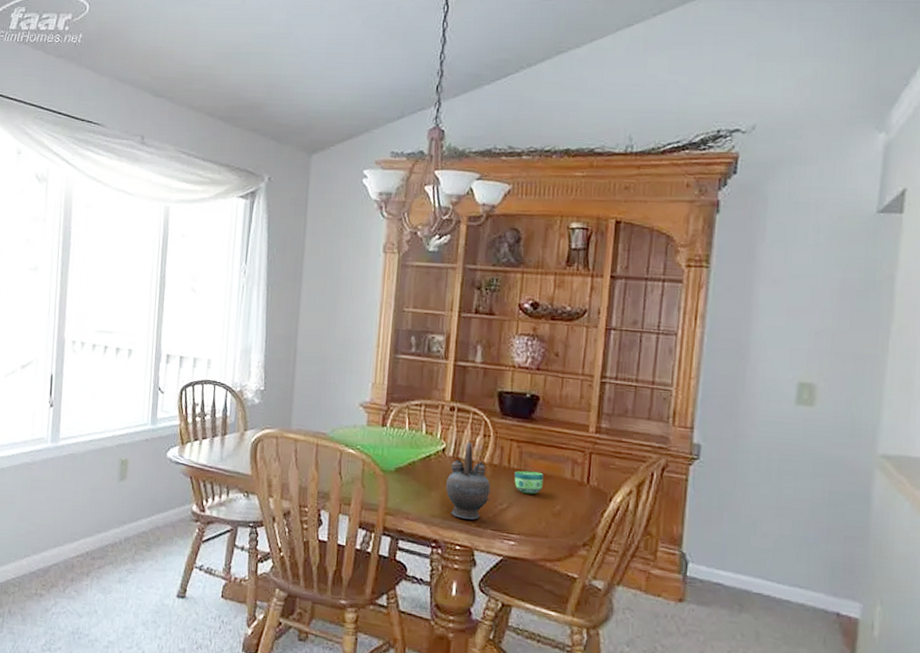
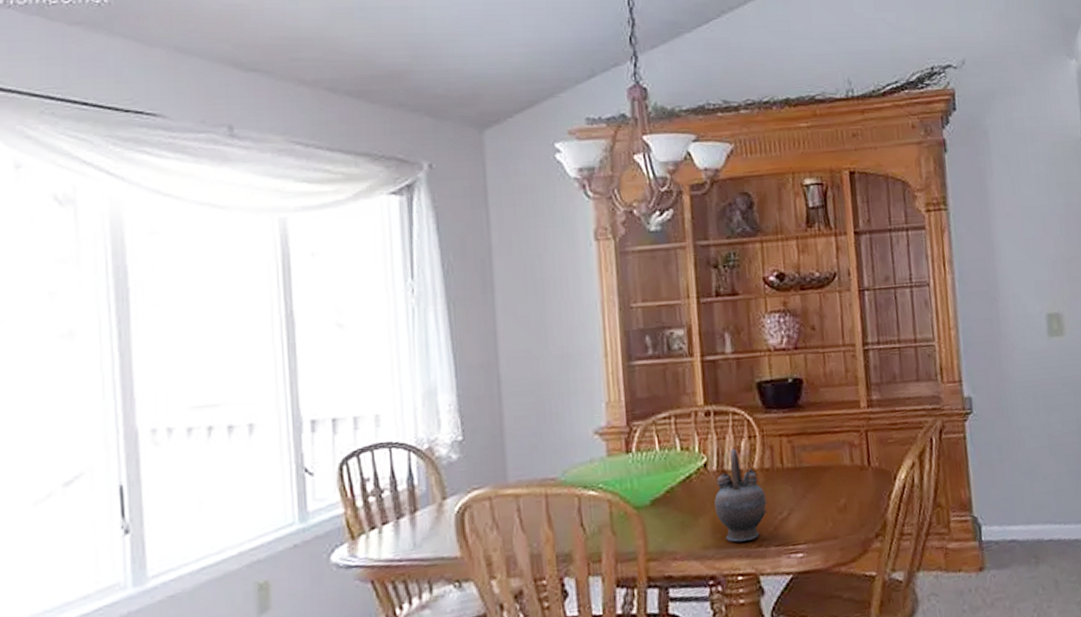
cup: present [514,470,544,494] -> none [790,465,823,494]

